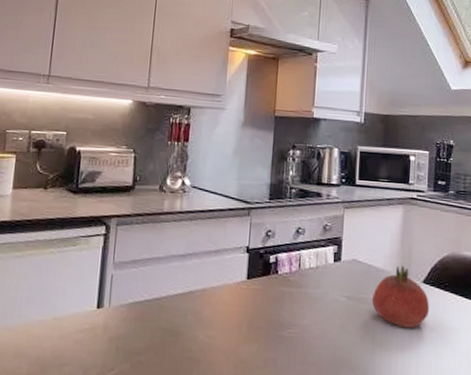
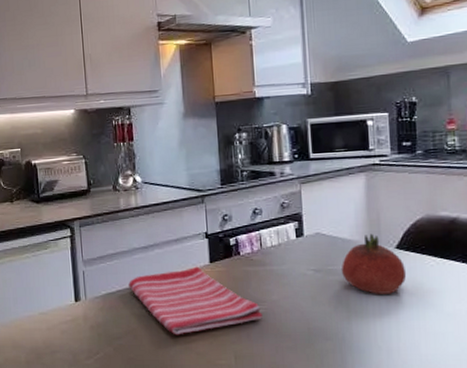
dish towel: none [159,281,292,355] -> present [128,266,262,335]

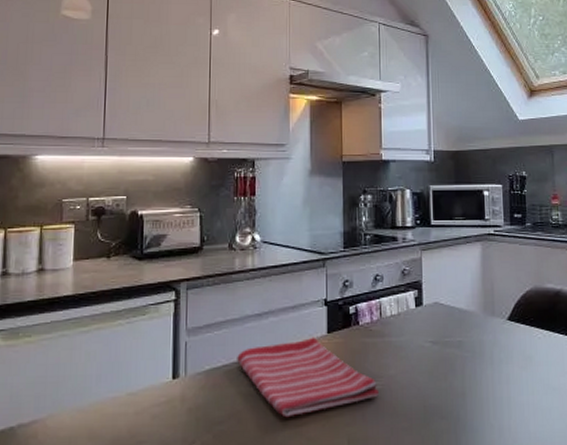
fruit: present [342,233,407,294] -> none [458,304,517,368]

